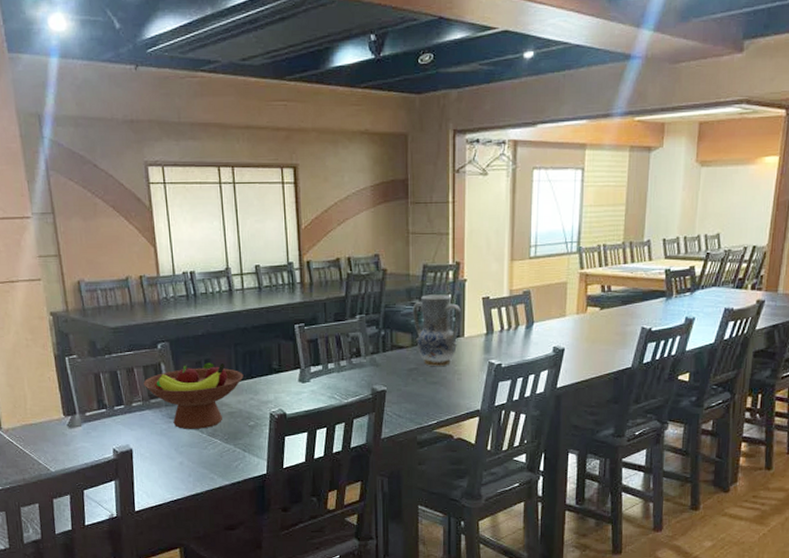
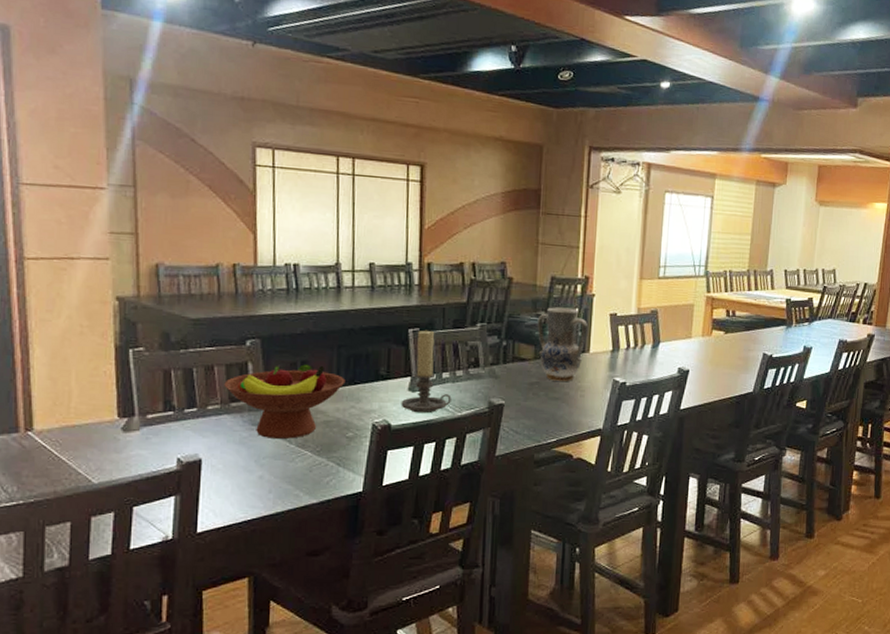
candle holder: none [293,324,338,402] -> present [401,330,452,414]

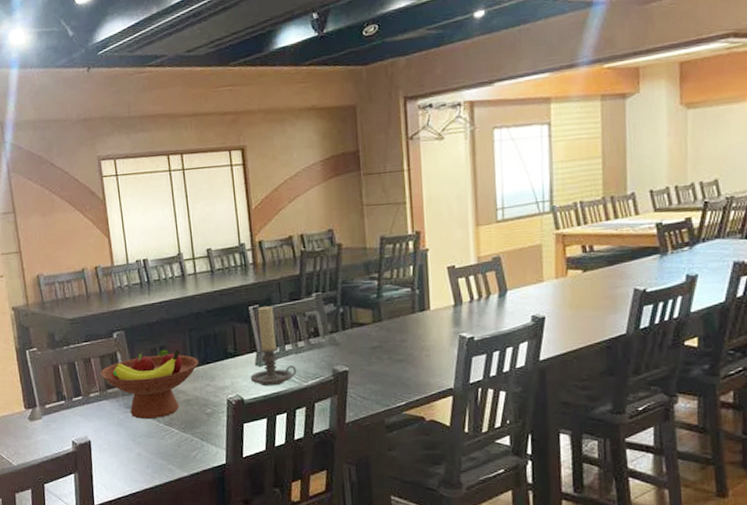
vase: present [537,307,589,381] -> none [371,266,426,343]

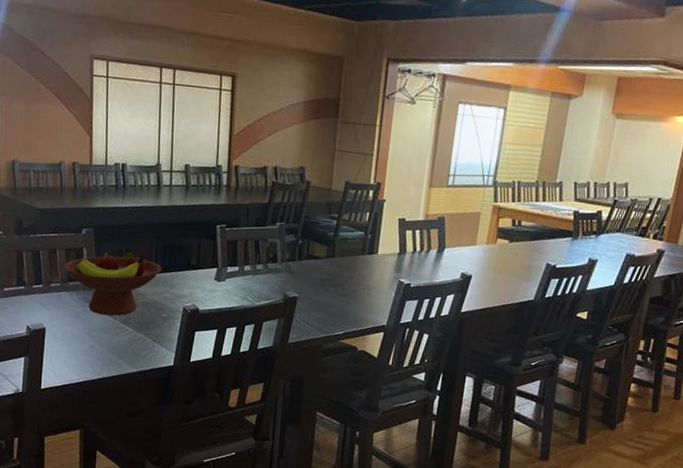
candle holder: present [250,305,297,386] -> none [208,226,252,302]

